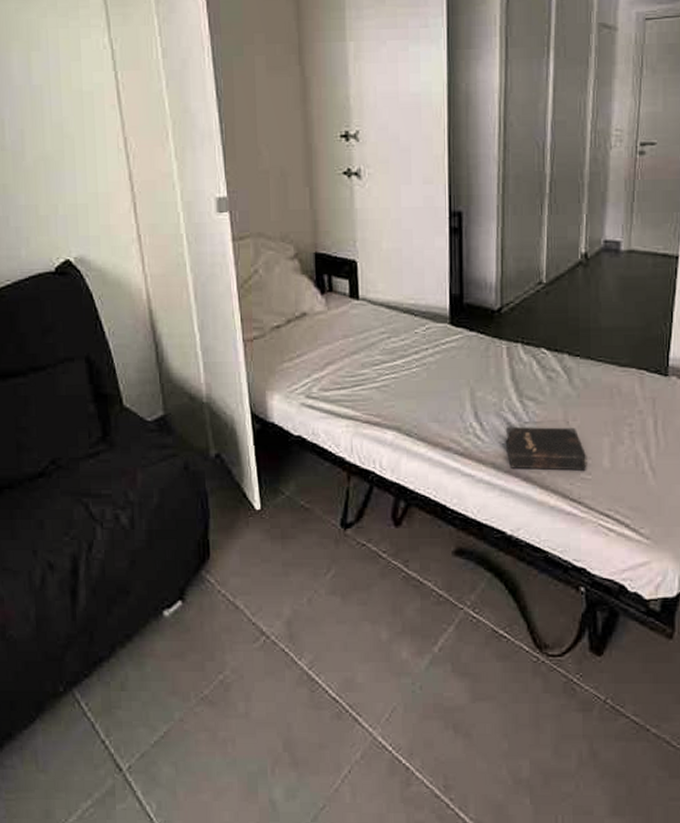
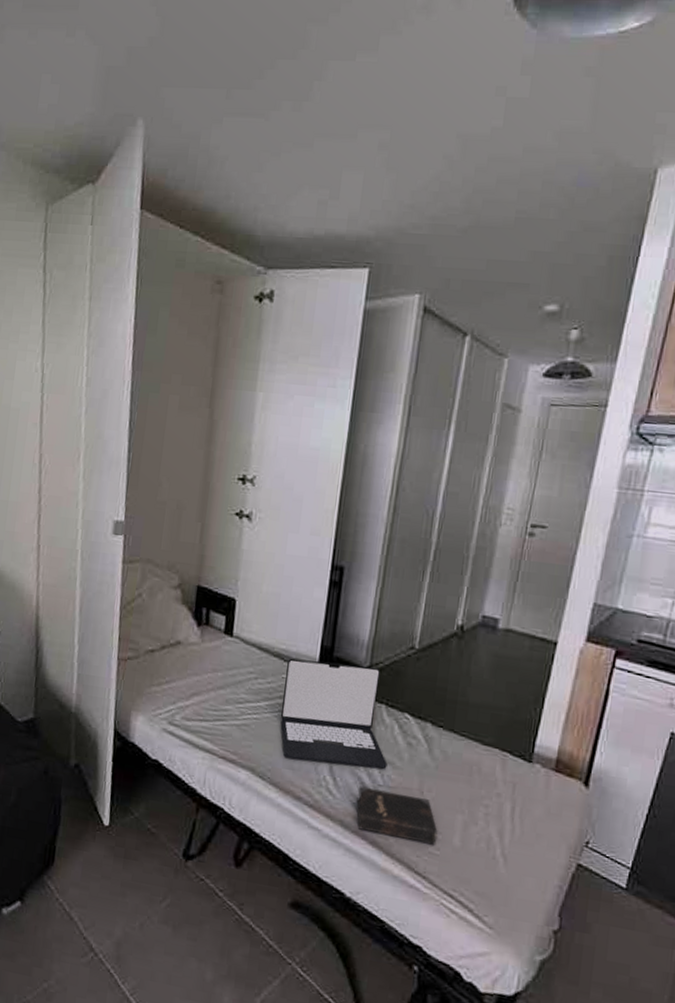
laptop: none [418,308,531,412] -> present [280,658,388,769]

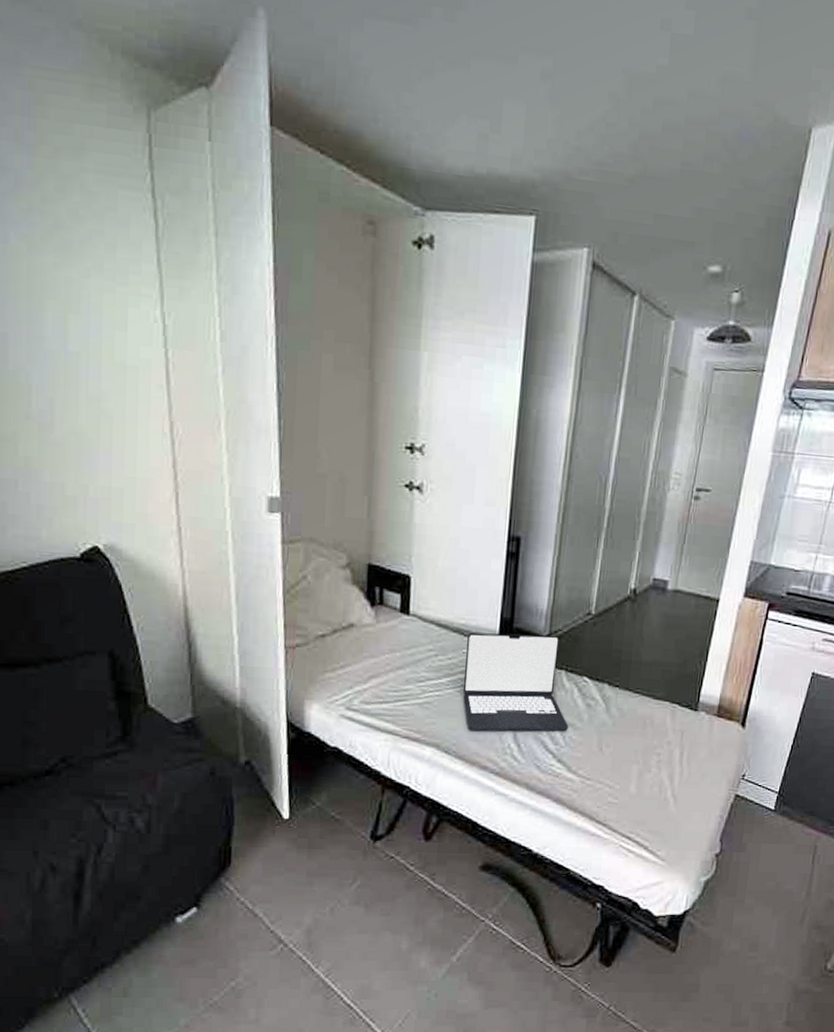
hardback book: present [356,785,438,845] -> none [540,749,616,795]

